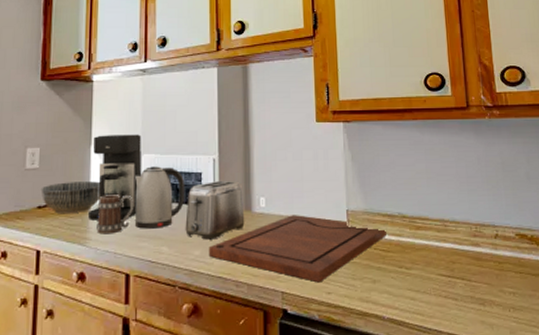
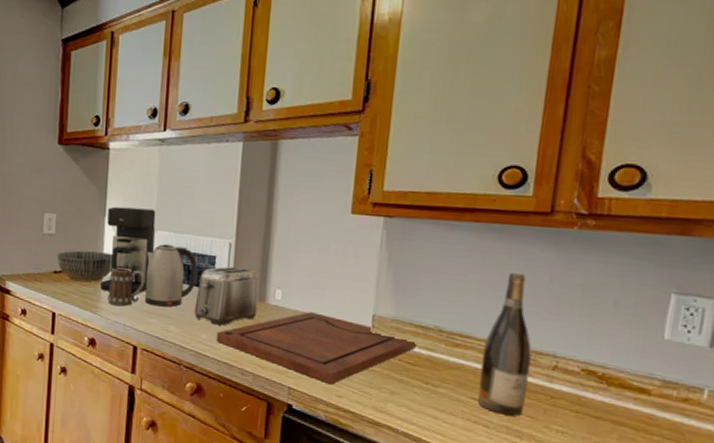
wine bottle: none [439,159,481,286] -> present [477,273,532,416]

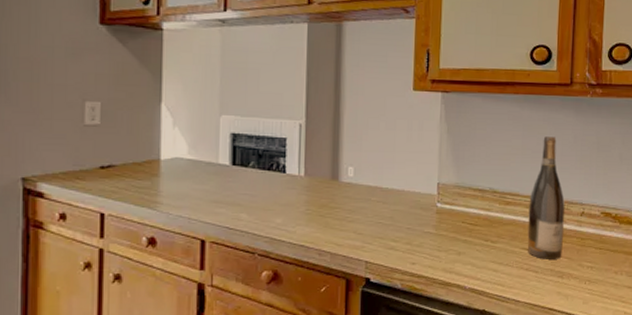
bowl: present [56,250,113,282] -> none [103,141,173,176]
coffee maker: present [100,206,156,294] -> none [159,91,220,184]
mug: present [108,267,146,306] -> none [168,157,211,199]
kettle: present [144,244,198,307] -> none [211,129,268,195]
toaster: present [194,266,259,326] -> none [266,147,331,208]
cutting board: present [216,312,416,385] -> none [291,186,476,253]

